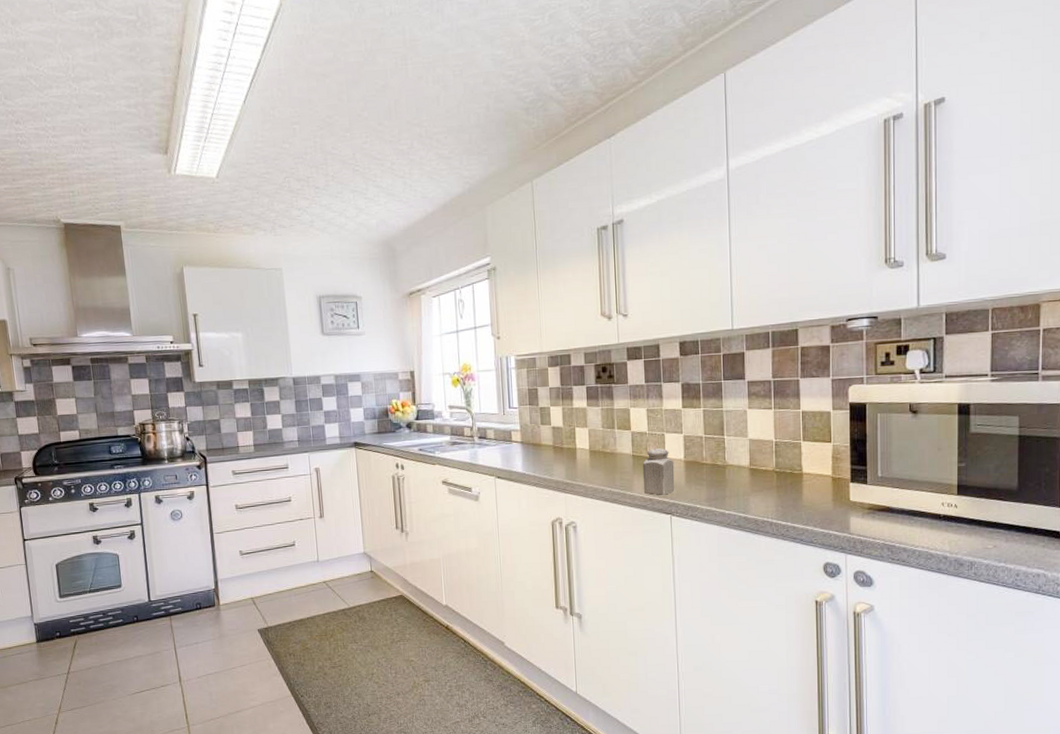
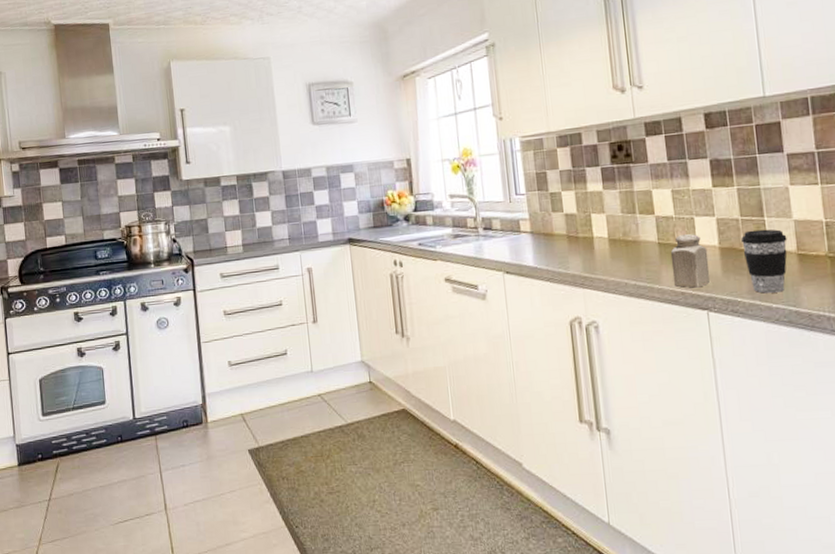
coffee cup: none [704,446,742,501] -> present [741,229,787,293]

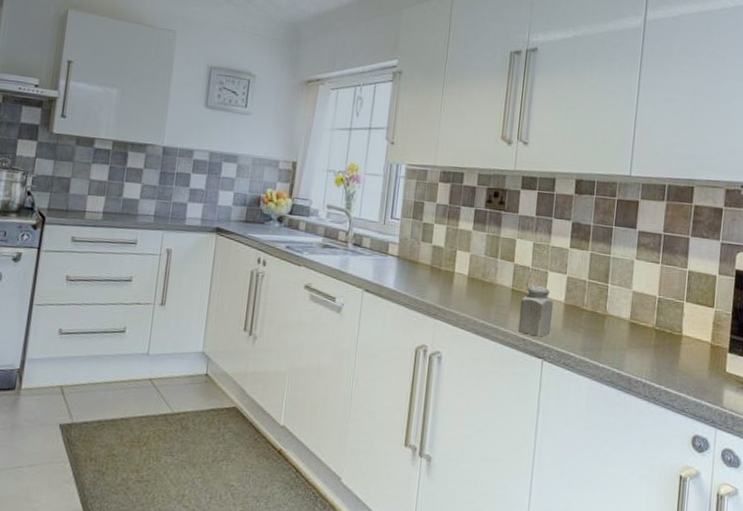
coffee cup: present [741,229,787,293] -> none [584,293,624,354]

